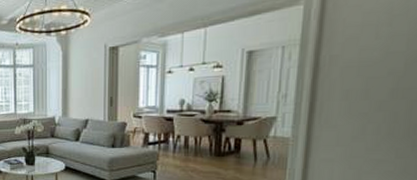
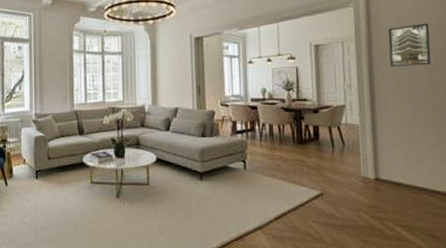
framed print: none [342,19,405,73] -> present [388,23,431,66]

